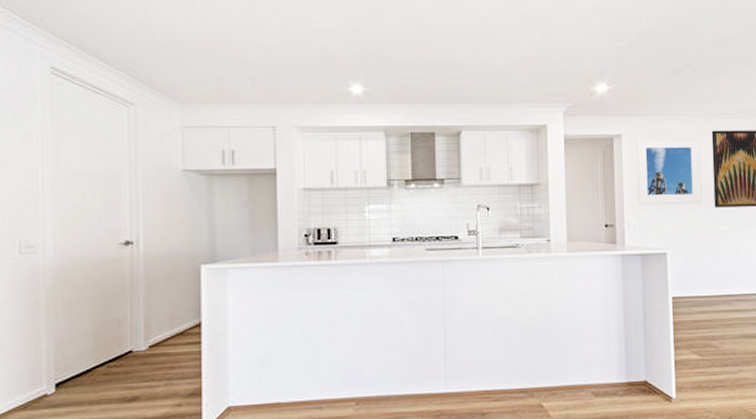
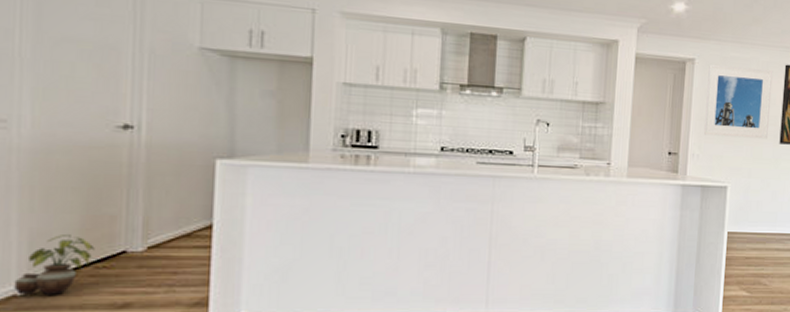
potted plant: none [45,340,107,394] -> present [14,235,95,295]

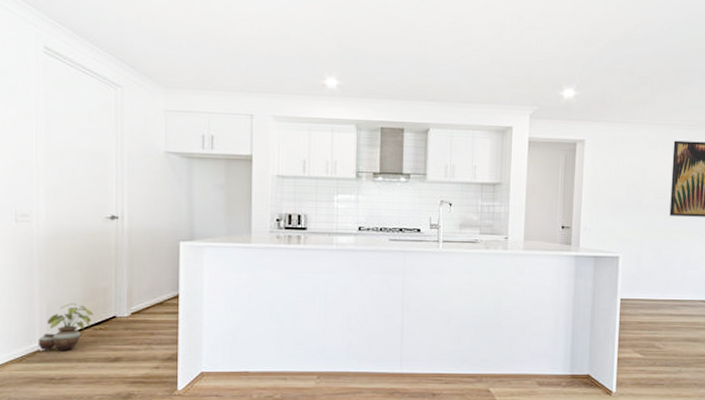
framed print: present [704,65,773,139] -> none [596,145,662,212]

